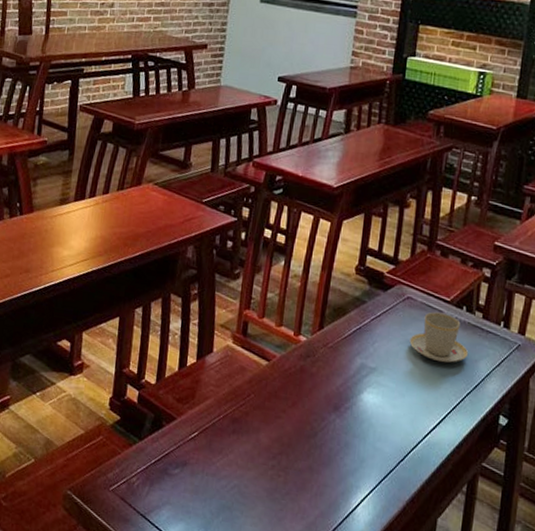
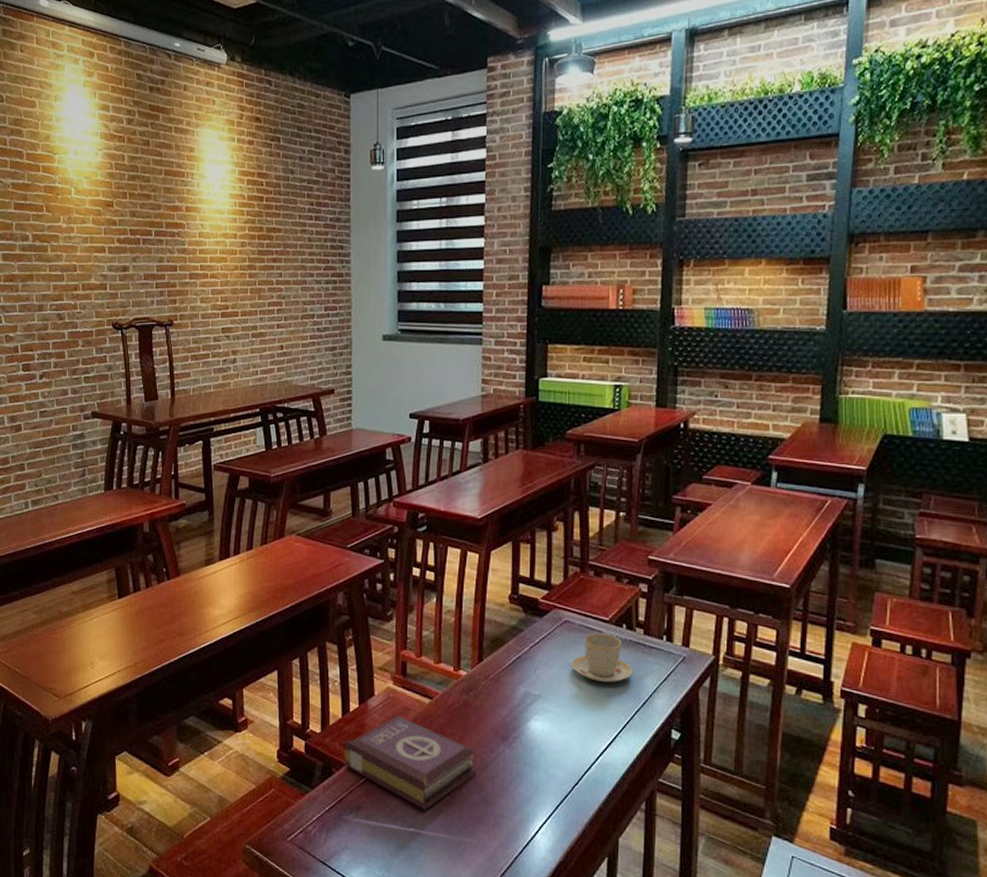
book: none [176,374,307,472] -> present [344,715,476,810]

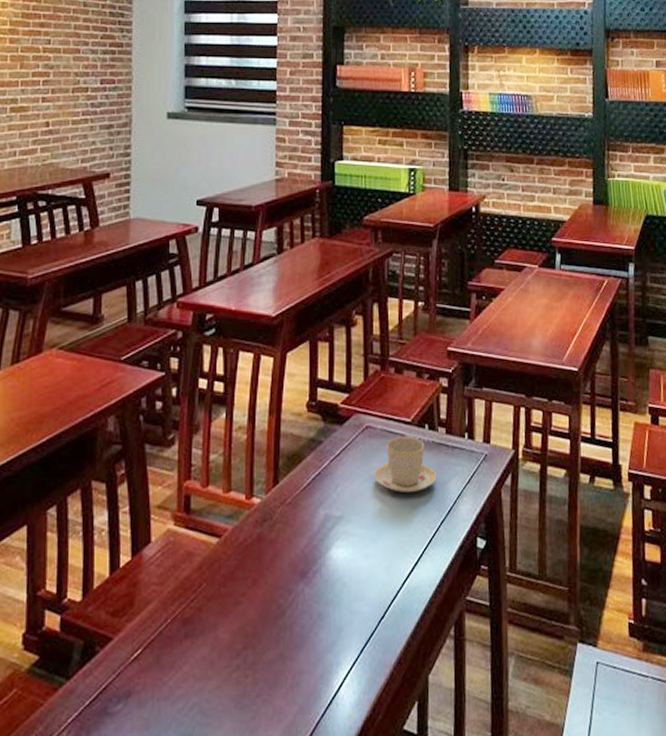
book: present [344,715,476,810] -> none [111,564,272,682]

